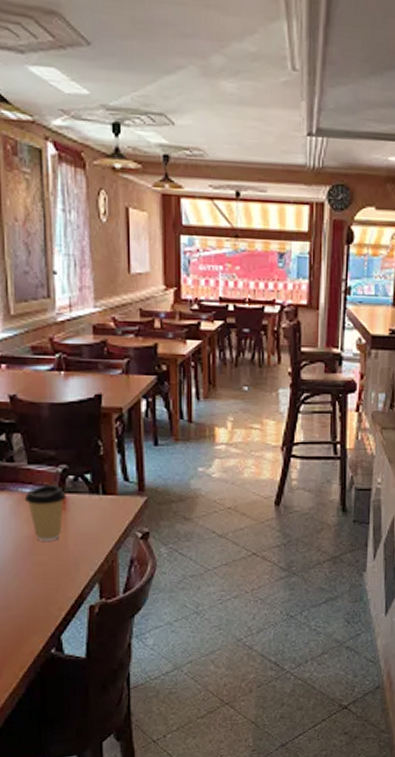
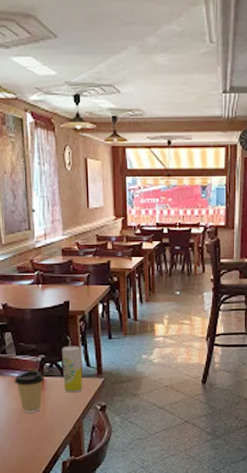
beverage can: none [91,453,118,516] -> present [62,345,83,393]

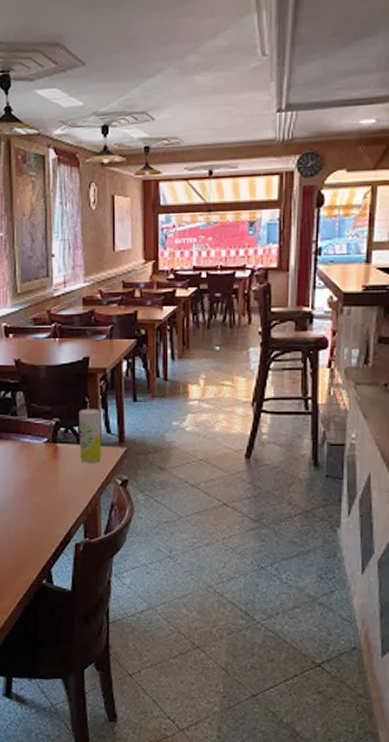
coffee cup: present [14,370,44,413] -> none [24,435,58,485]

